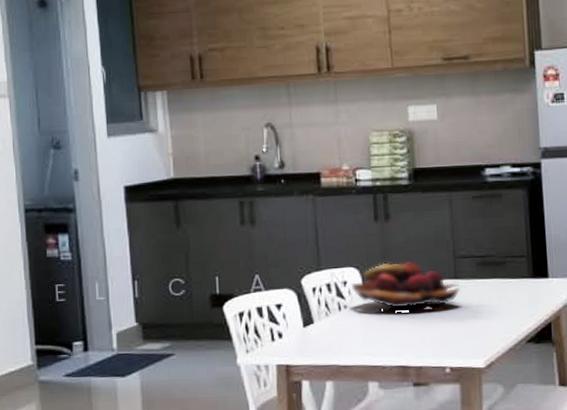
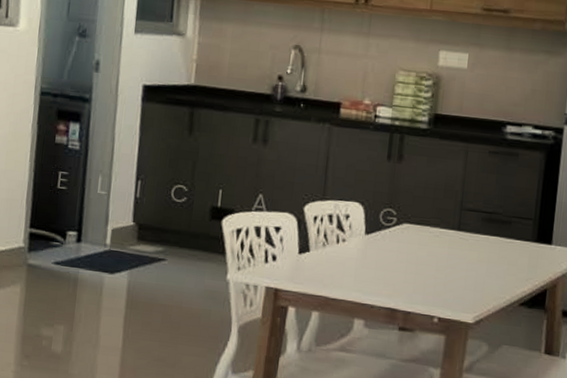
fruit basket: present [352,262,460,312] -> none [353,202,461,260]

